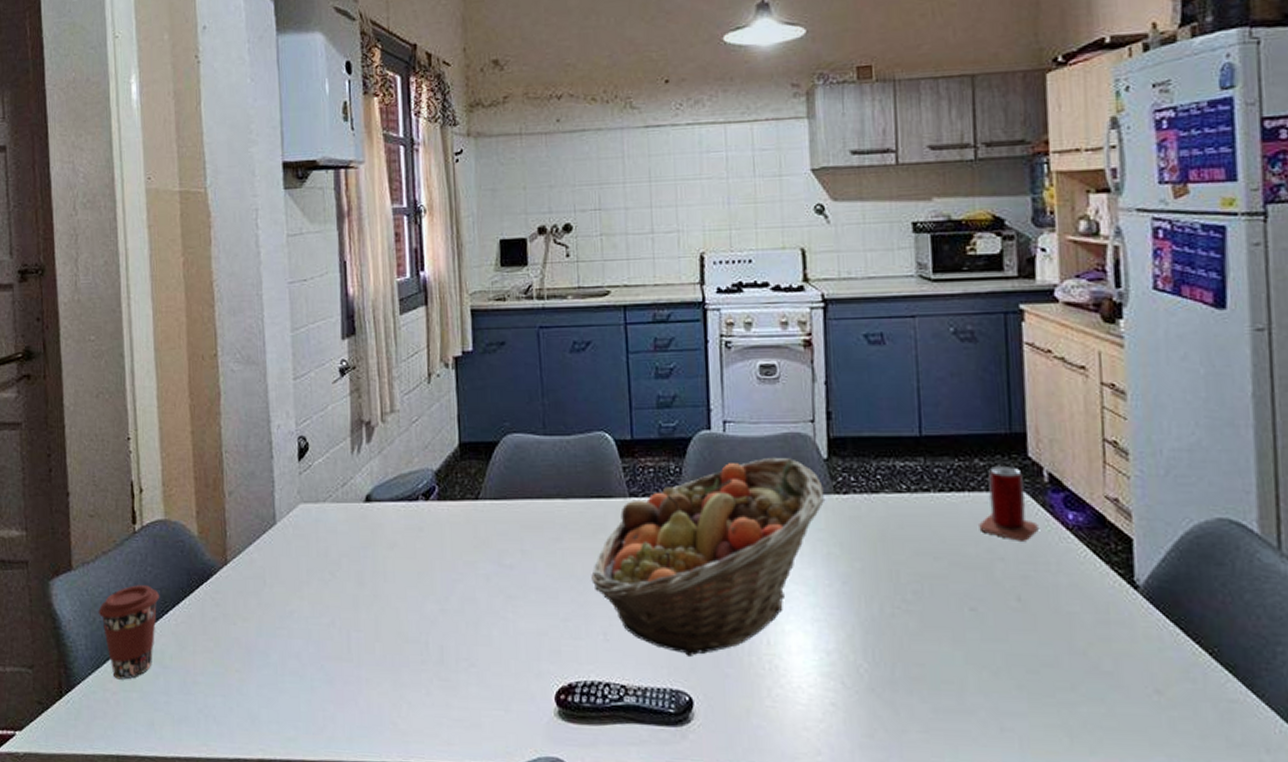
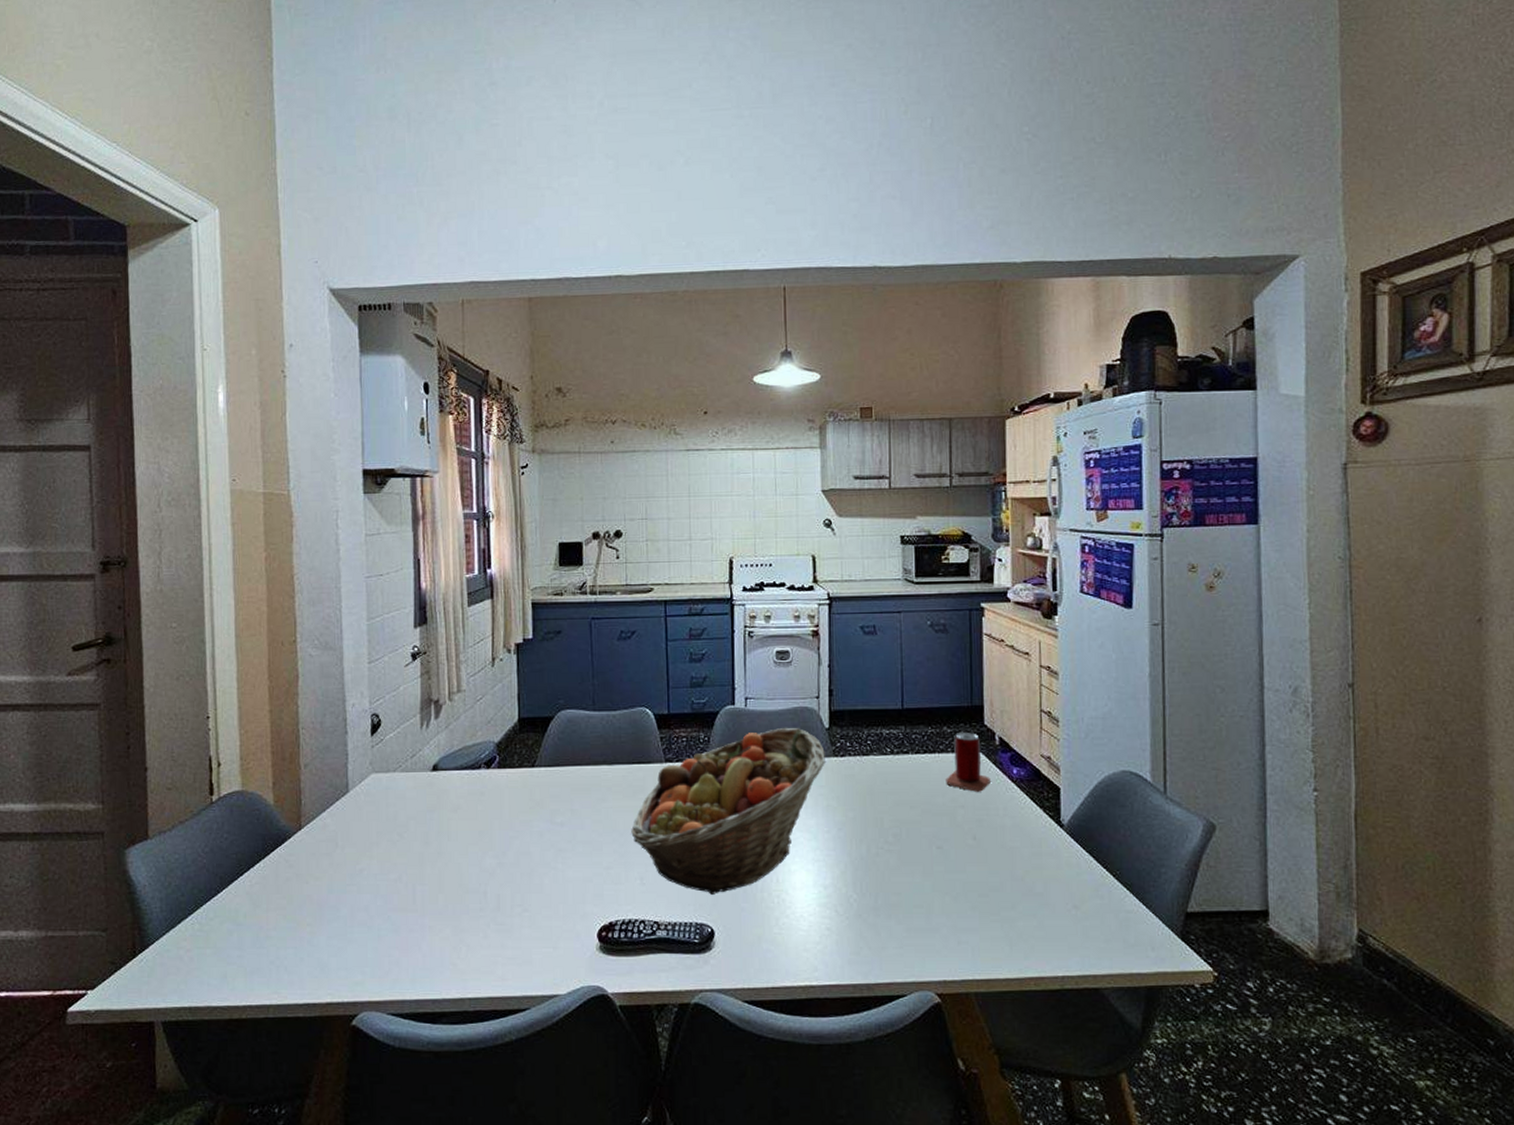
coffee cup: present [98,585,160,680] -> none [174,851,236,938]

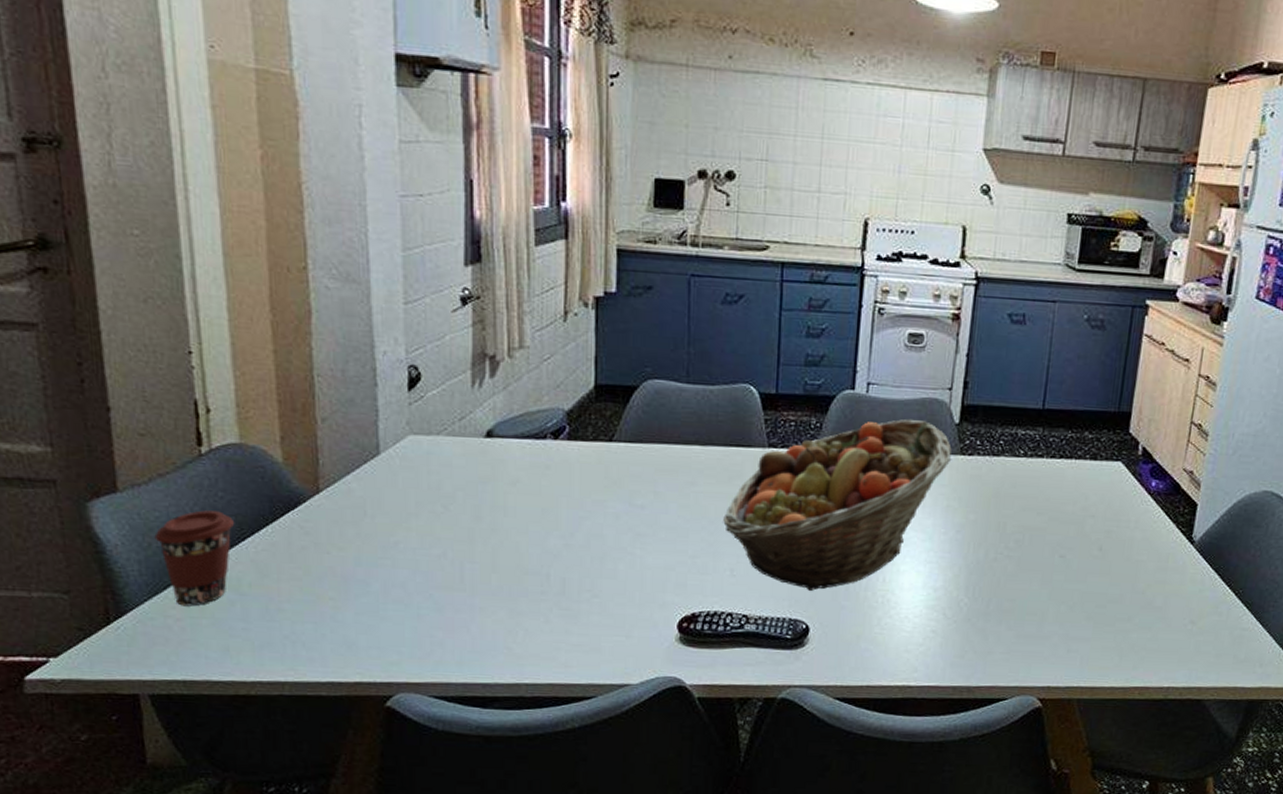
coffee cup: none [174,851,236,938] -> present [154,510,235,607]
beer can: present [946,731,991,792] -> none [1079,438,1127,503]

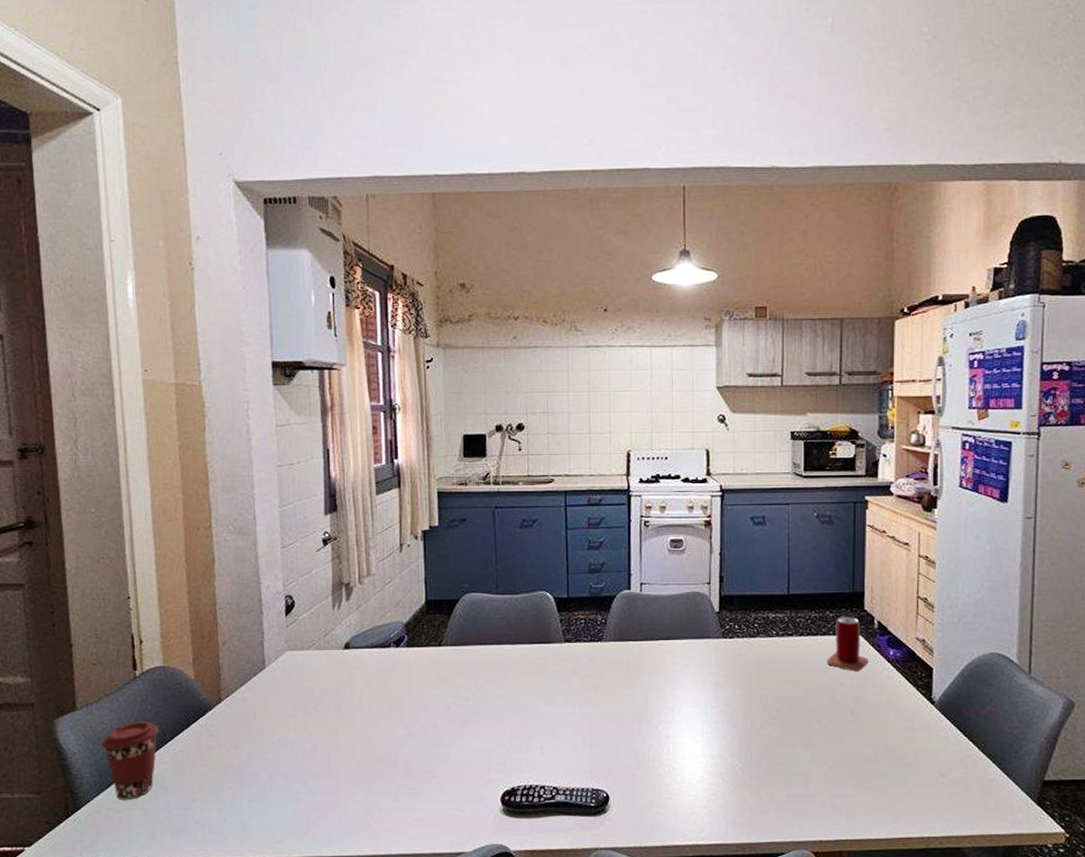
fruit basket: present [723,418,952,591] -> none [532,610,716,763]
beer can: none [1079,438,1127,503] -> present [827,616,869,671]

